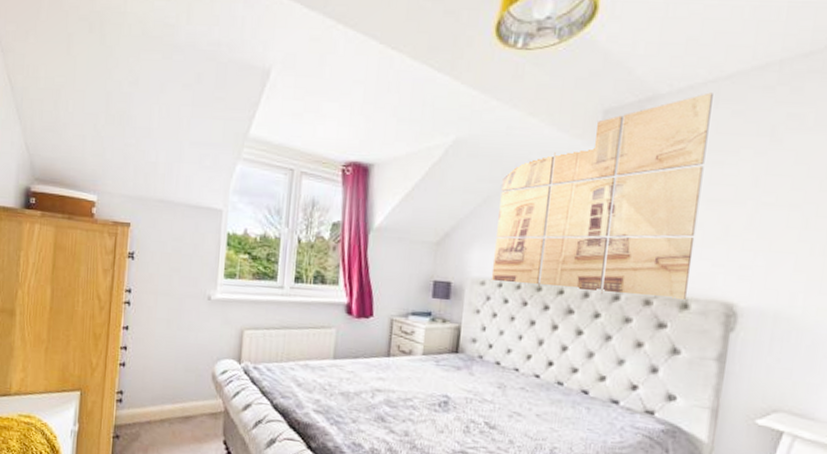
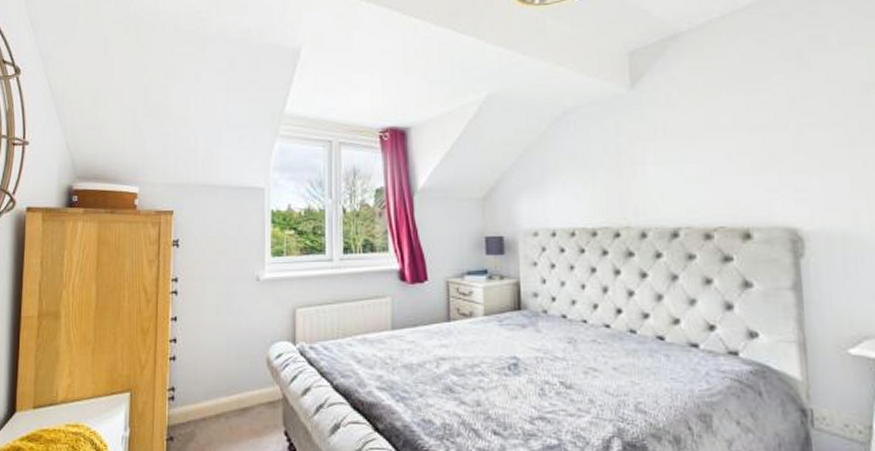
wall art: present [490,92,713,299] -> none [540,25,747,233]

